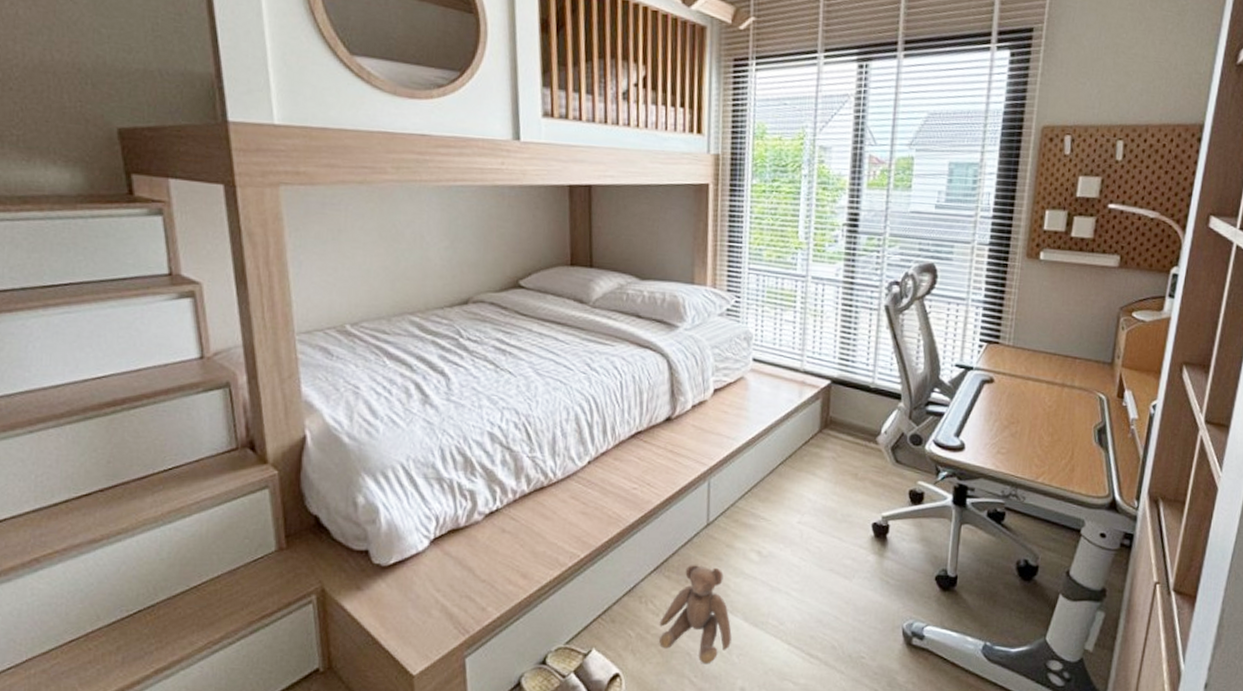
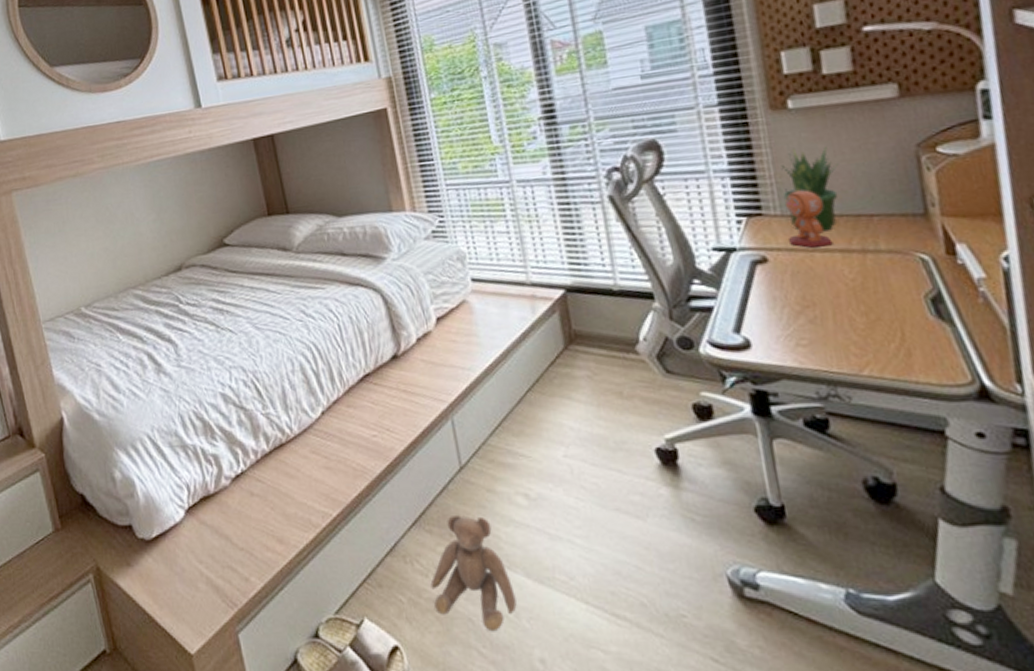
toy robot: none [1013,328,1045,377] -> present [785,190,833,248]
planter: none [1017,293,1064,364] -> present [781,147,839,230]

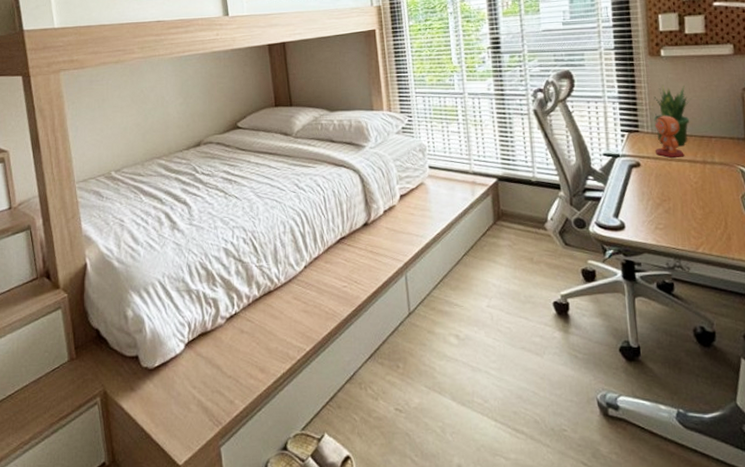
teddy bear: present [430,515,517,632] -> none [379,351,443,444]

